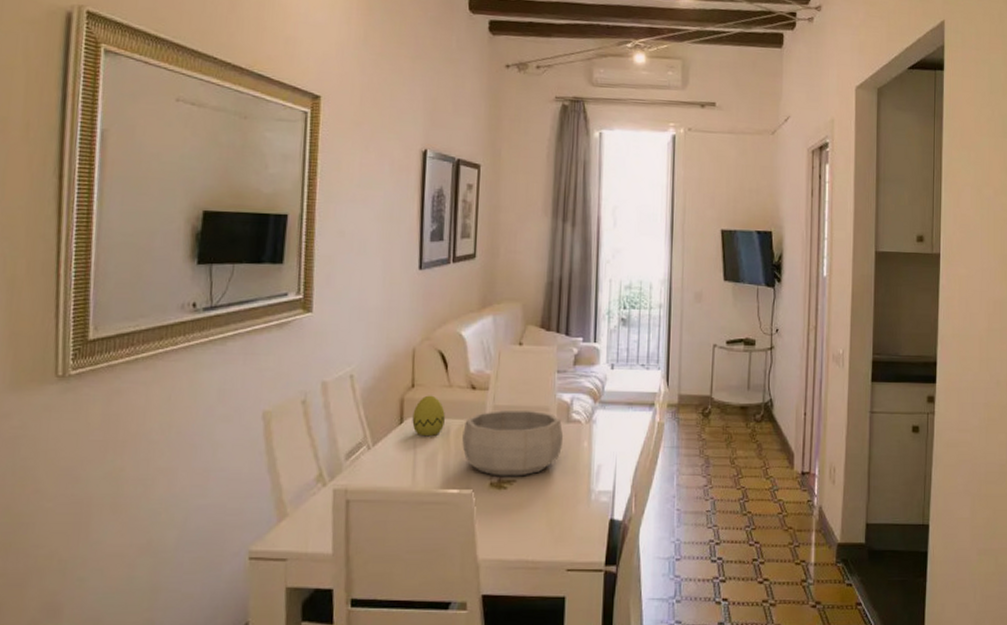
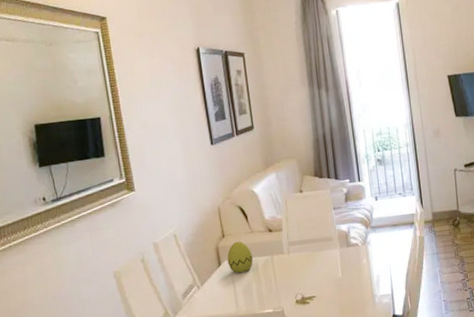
decorative bowl: present [462,409,564,476] -> none [268,241,347,295]

